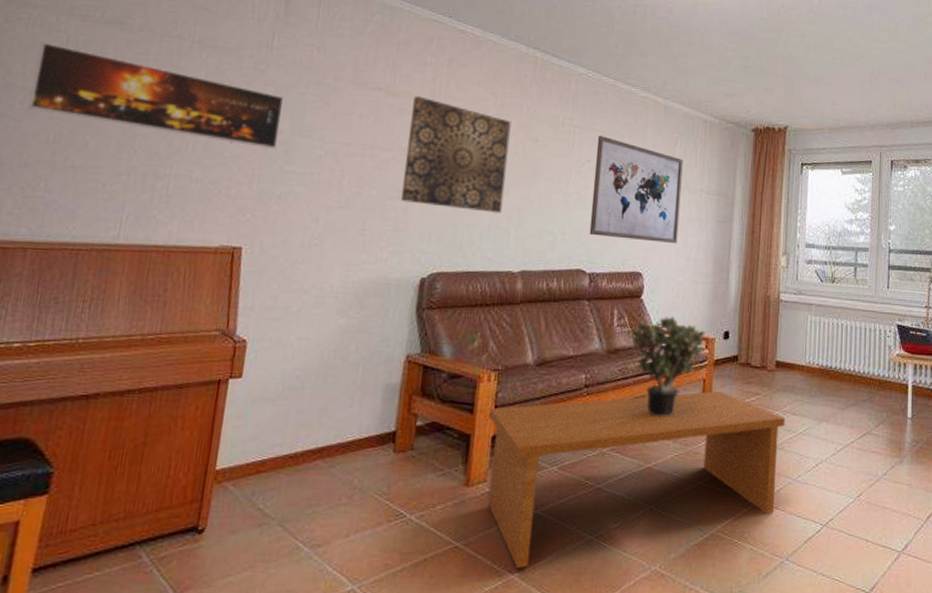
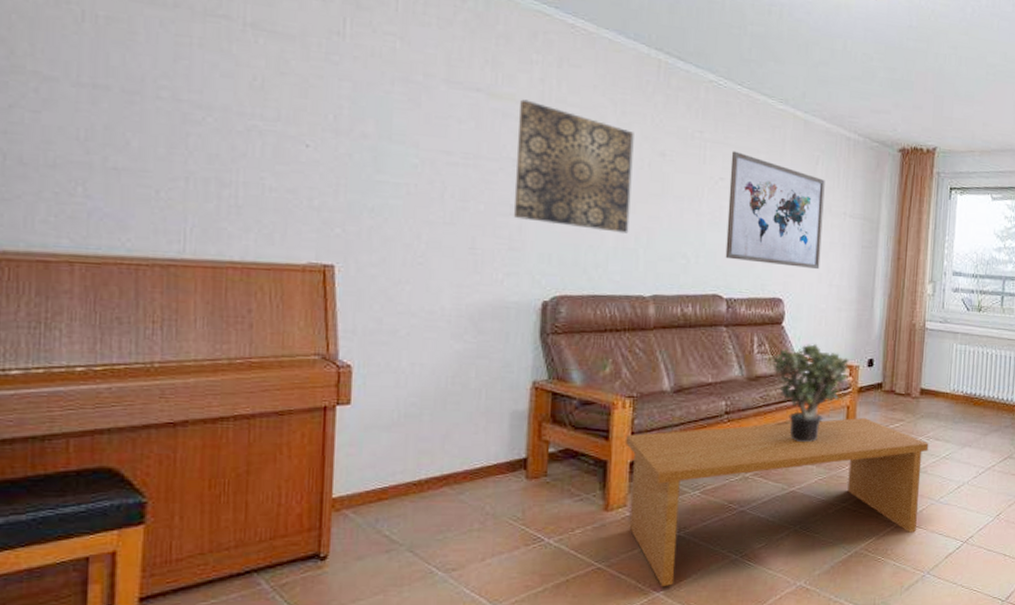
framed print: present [27,42,284,150] -> none [44,15,366,156]

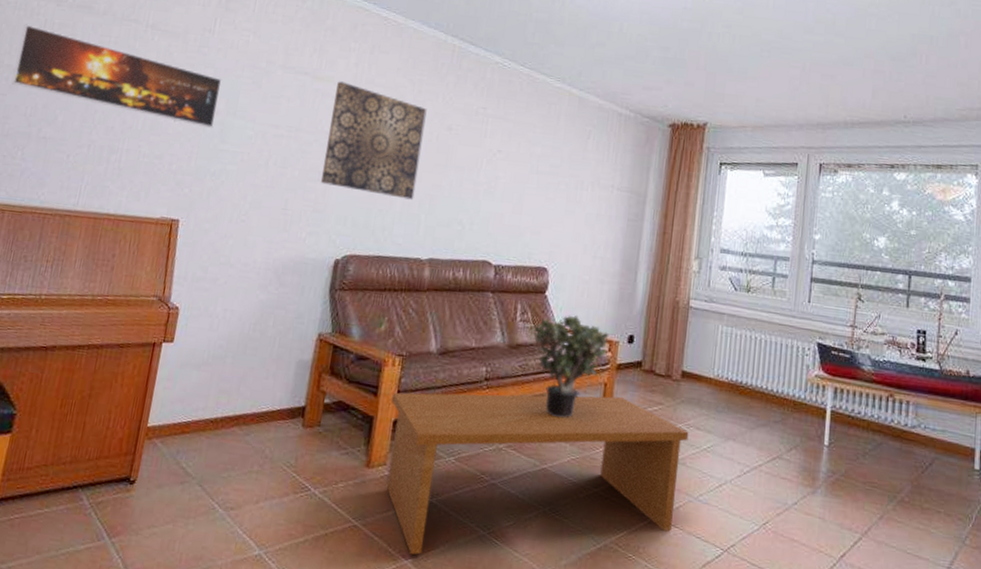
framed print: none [44,15,366,156] -> present [11,24,222,129]
wall art: present [725,151,825,270] -> none [497,126,595,241]

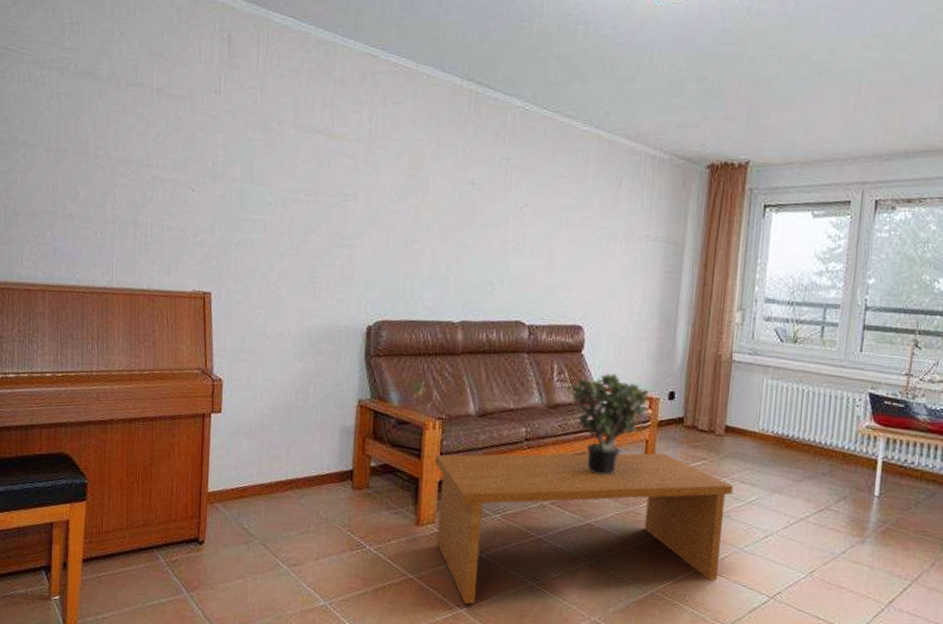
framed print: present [11,24,222,129] -> none [29,96,235,197]
wall art: present [320,81,427,200] -> none [344,138,447,261]

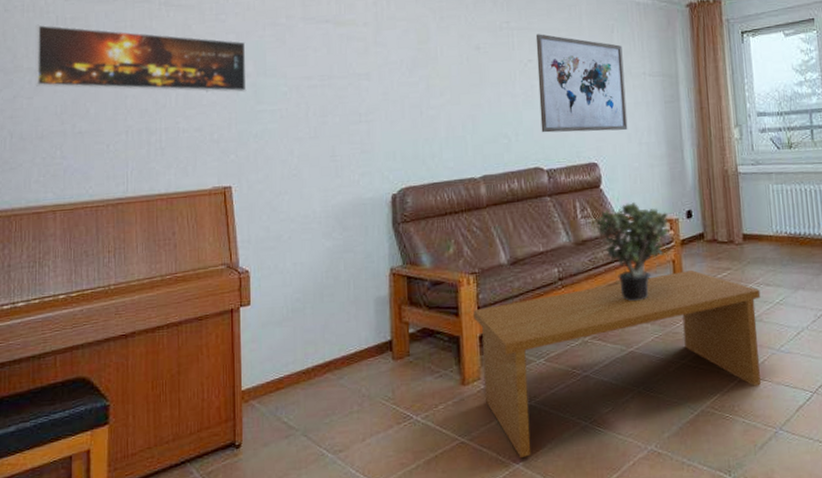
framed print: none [29,96,235,197] -> present [35,24,247,93]
wall art: none [528,176,628,297] -> present [535,34,628,133]

